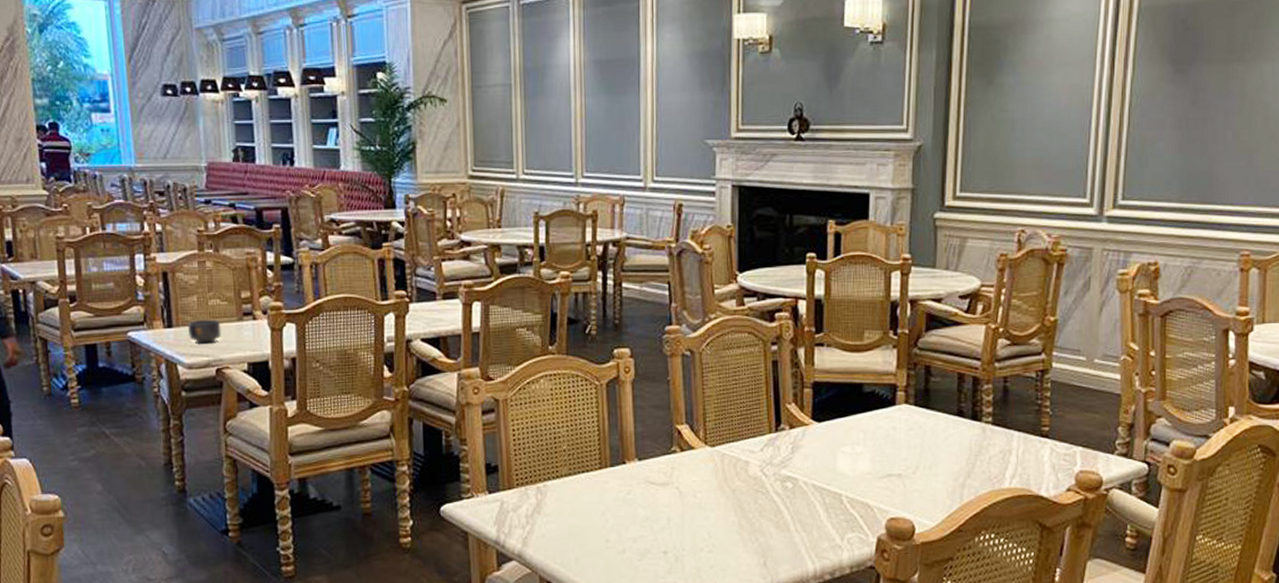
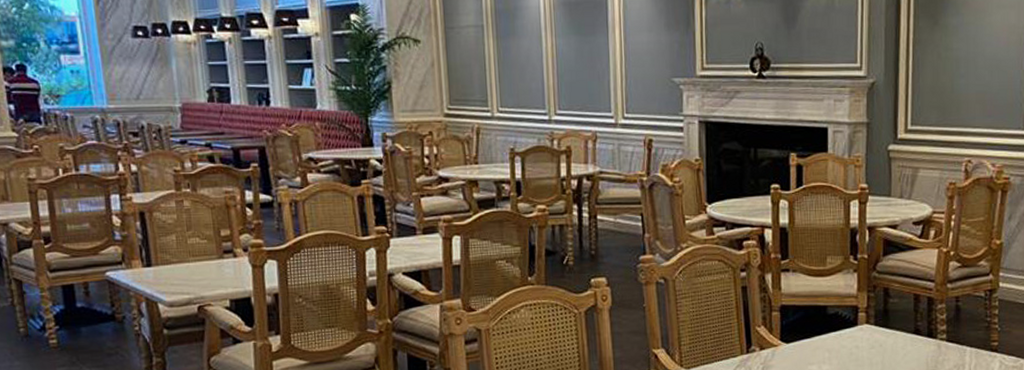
mug: present [187,319,222,343] -> none [166,257,202,281]

